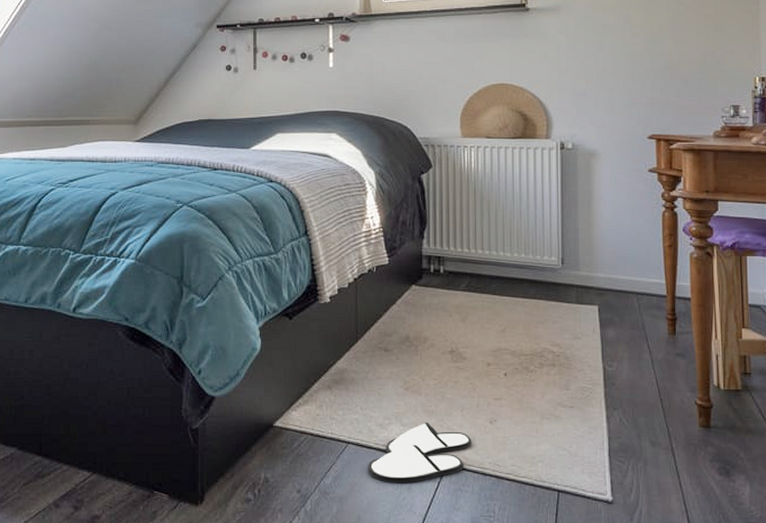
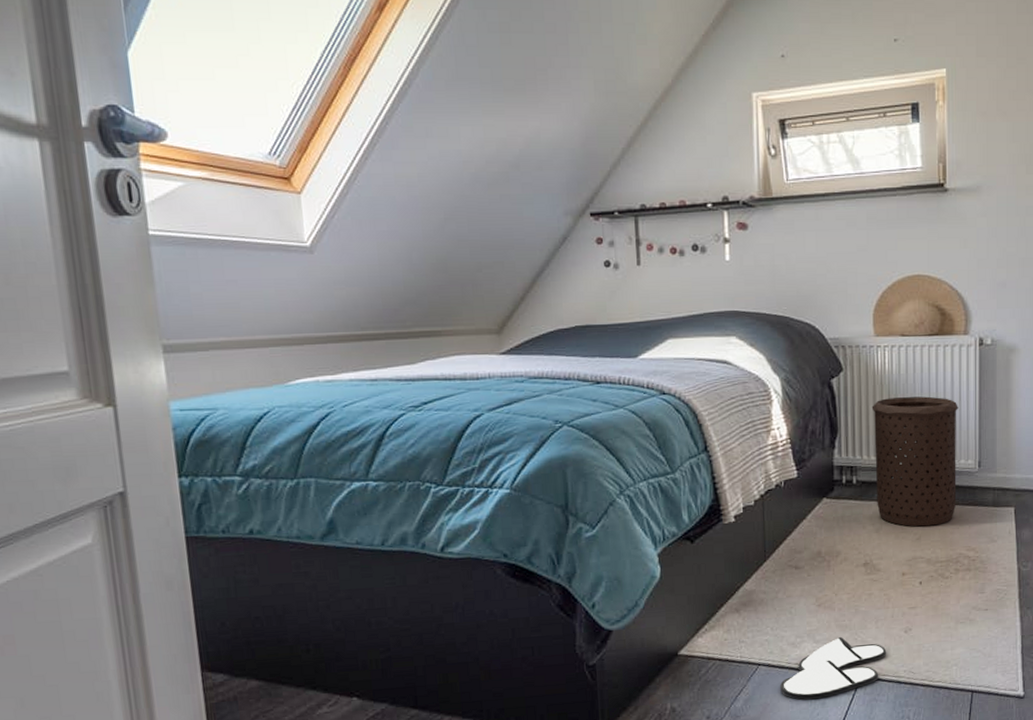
laundry basket: none [458,194,541,319] -> present [871,396,958,527]

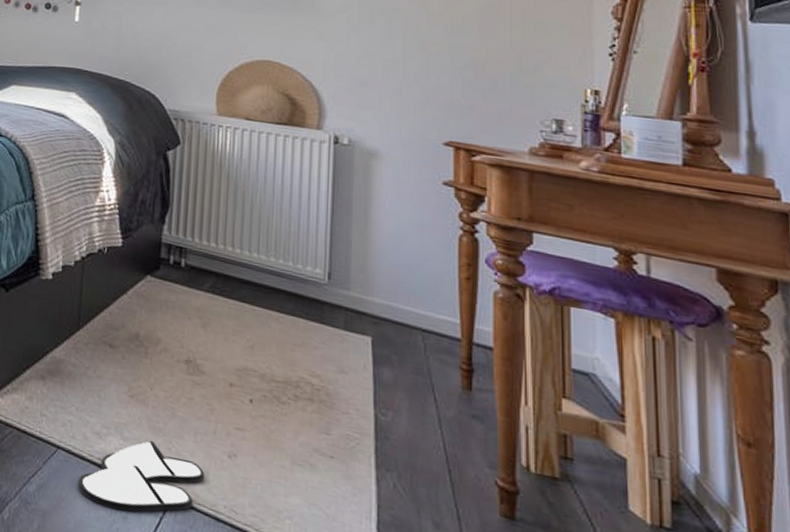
laundry basket: present [871,396,958,527] -> none [206,181,307,337]

